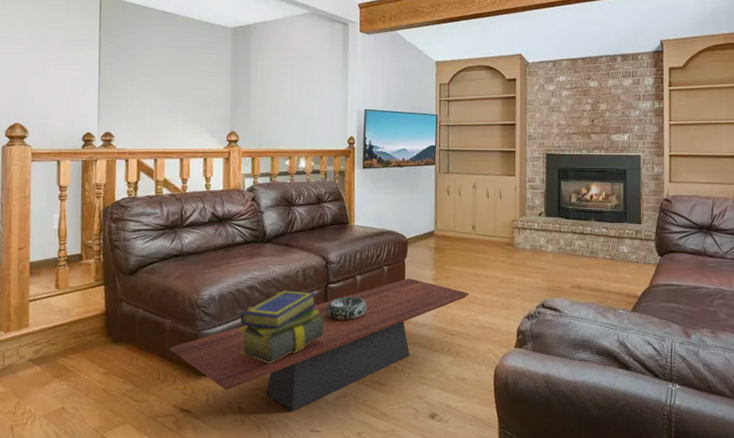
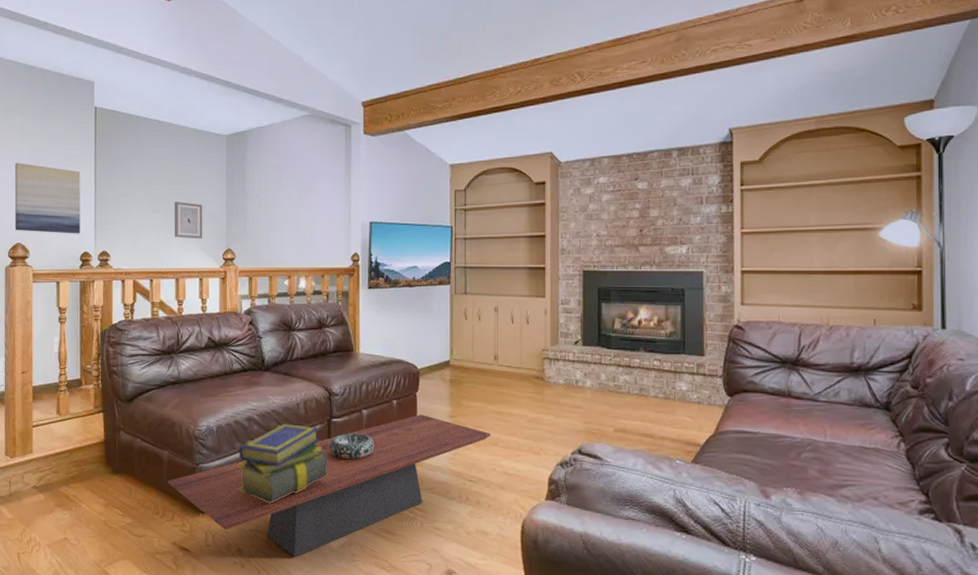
wall art: none [13,45,84,115] -> present [14,162,80,234]
wall art: none [179,87,208,122] -> present [174,202,203,239]

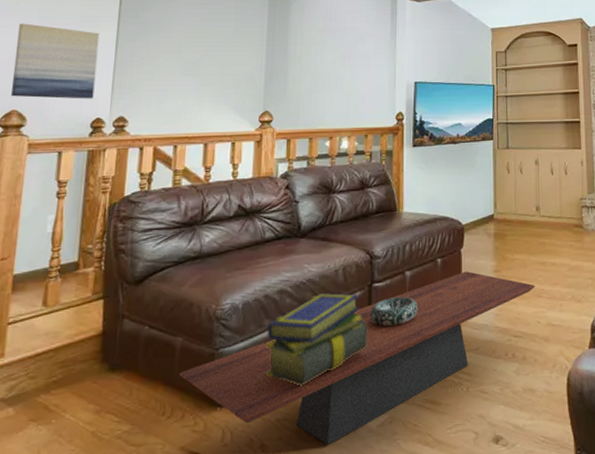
wall art: present [174,202,203,239] -> none [205,64,240,102]

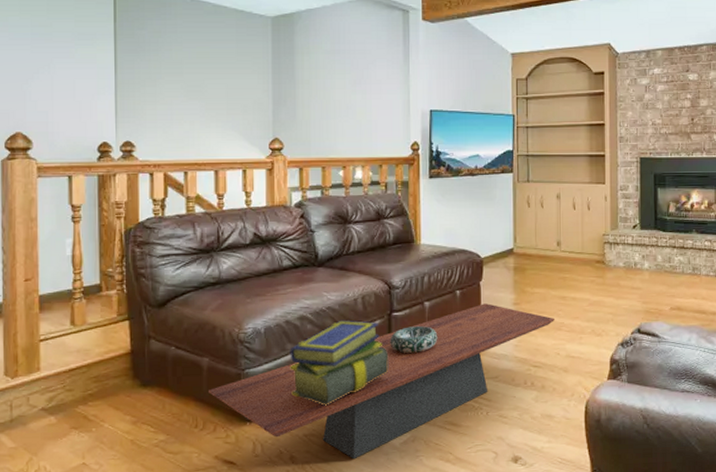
wall art: present [11,23,100,99] -> none [11,40,98,122]

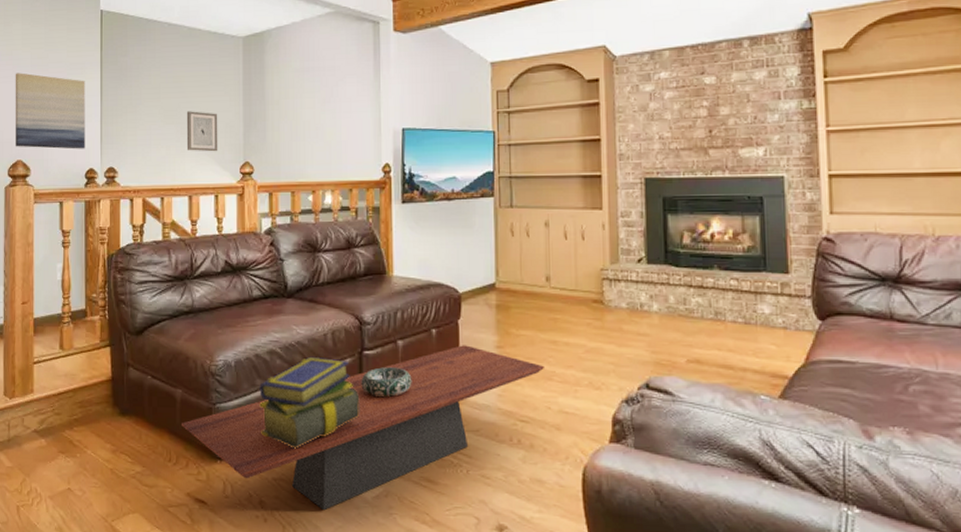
wall art: none [11,40,98,122] -> present [15,72,85,149]
wall art: none [211,87,246,128] -> present [186,111,218,152]

